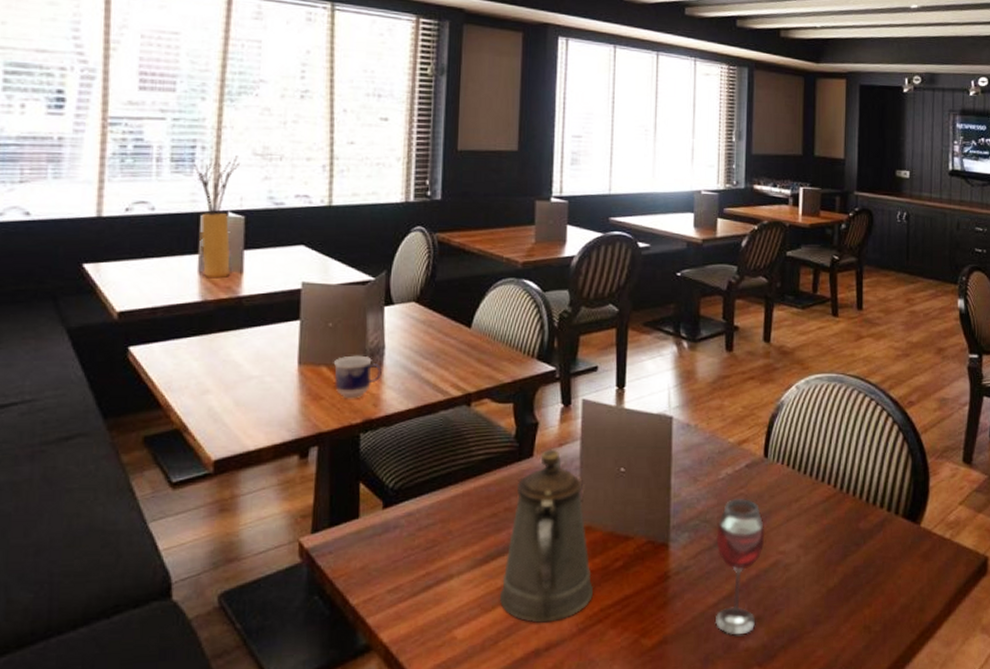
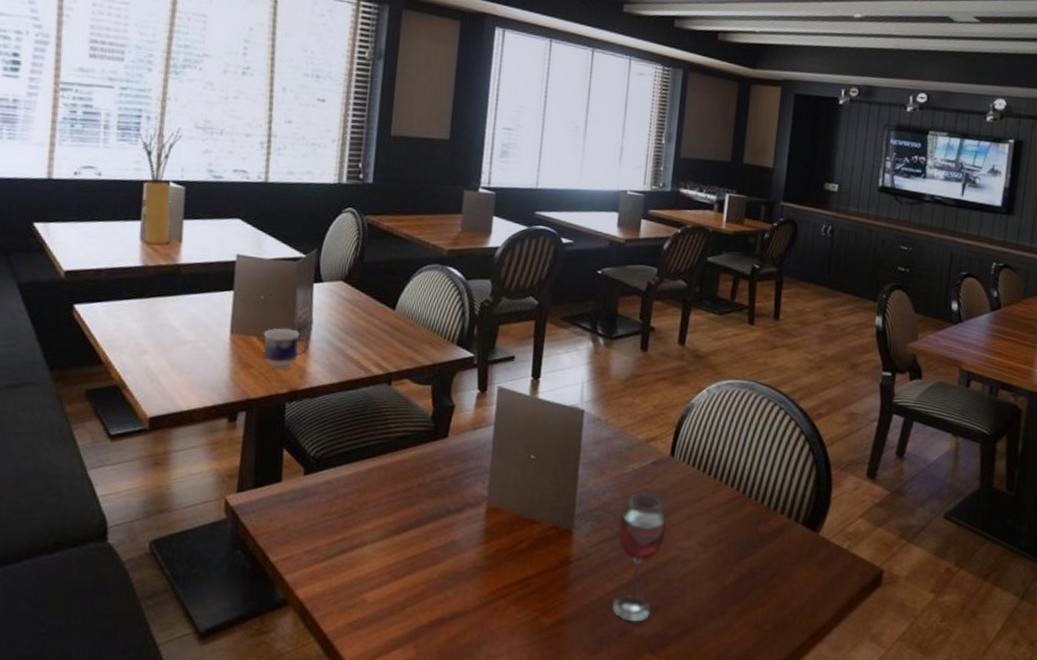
coffee pot: present [500,449,594,623] -> none [409,431,499,594]

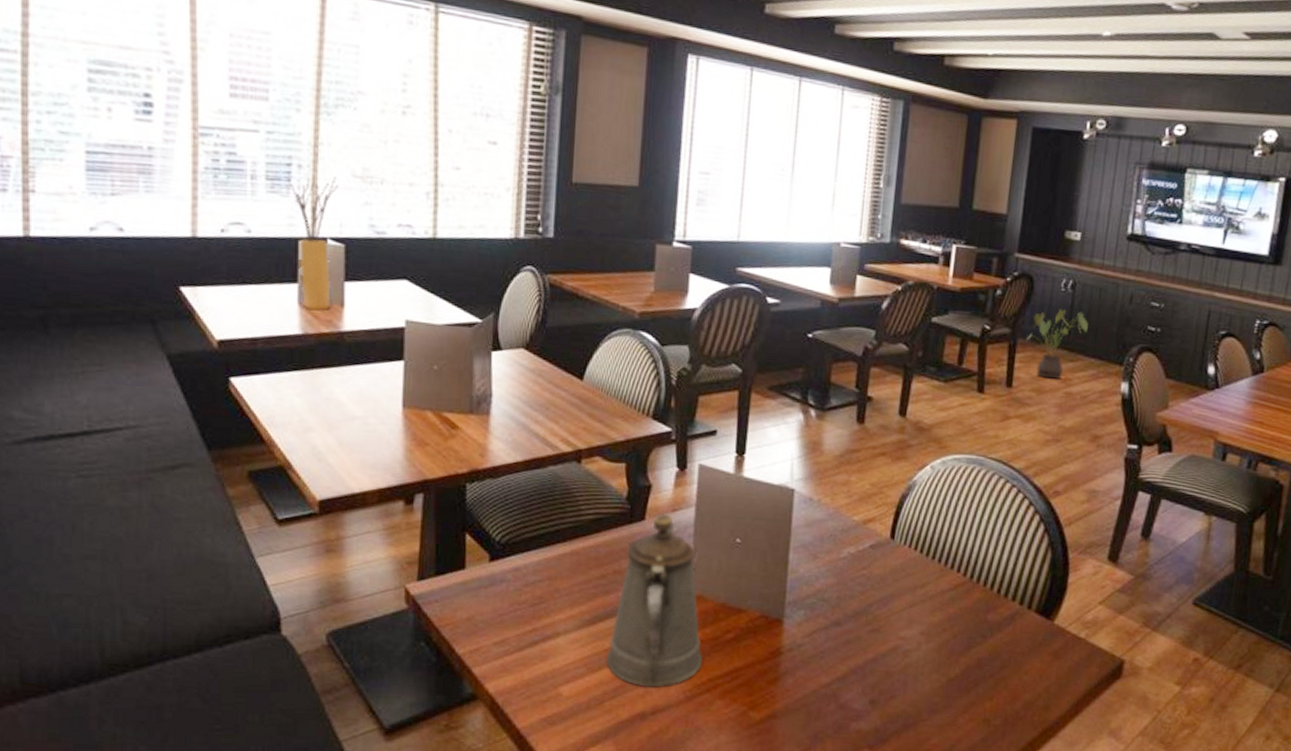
cup: present [262,328,309,370] -> none [438,401,489,447]
coffee pot: none [409,431,499,594] -> present [607,513,704,687]
wineglass: present [611,492,667,622] -> none [826,578,886,717]
house plant: none [791,250,846,314] -> present [1026,308,1088,380]

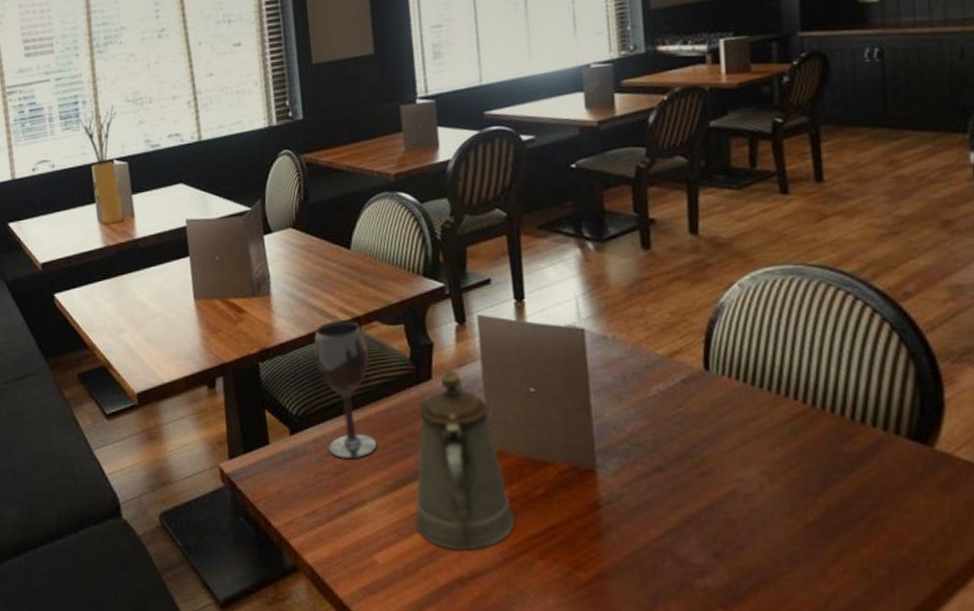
wine glass: none [527,450,586,591] -> present [313,319,378,460]
house plant: present [1026,308,1088,380] -> none [831,81,910,165]

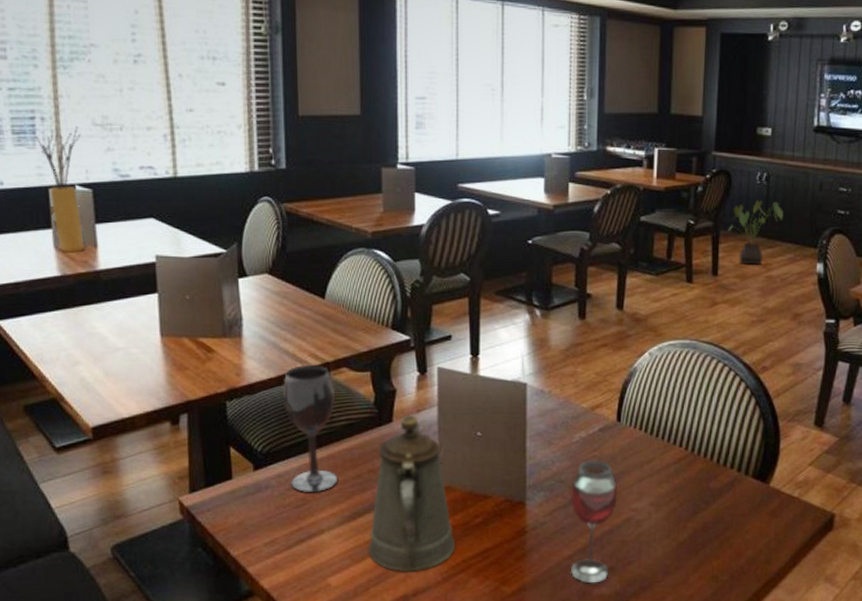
wineglass: none [651,417,716,573] -> present [570,459,618,584]
house plant: none [831,81,910,165] -> present [728,200,783,266]

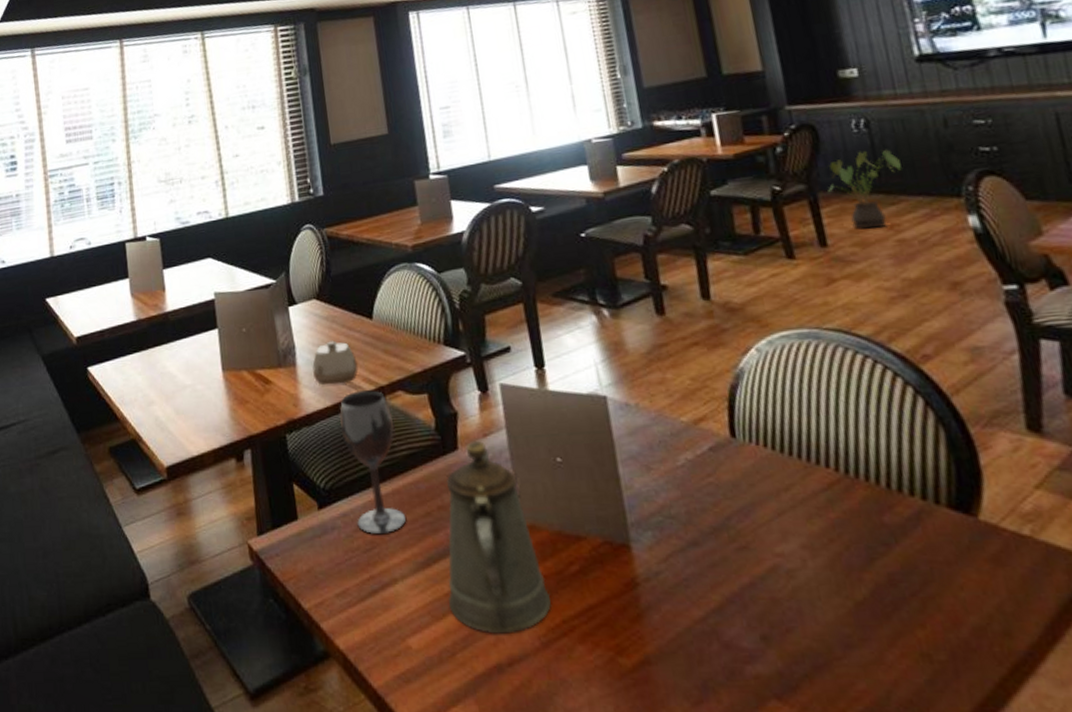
vase: present [36,126,85,253] -> none [115,185,155,299]
sugar bowl: none [259,316,306,358] -> present [312,340,359,385]
wineglass: present [570,459,618,584] -> none [686,487,762,658]

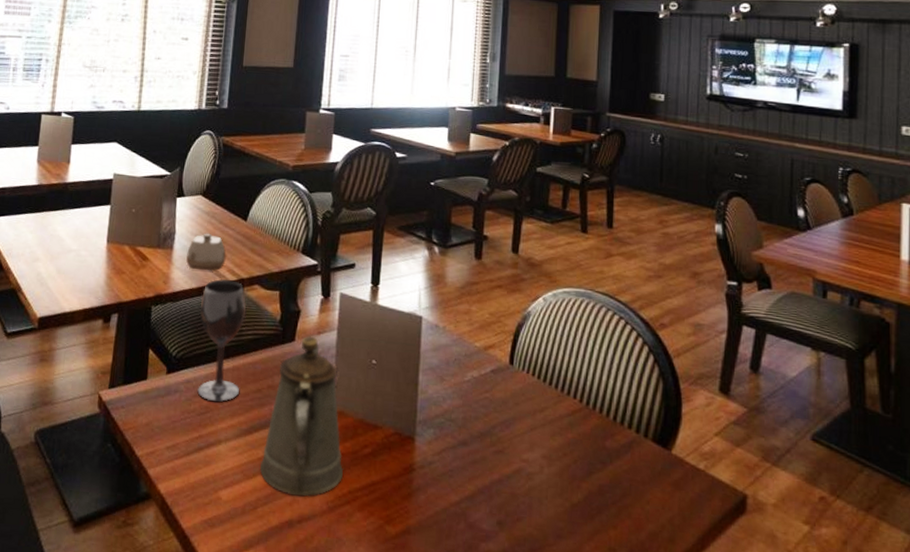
house plant: present [828,149,902,229] -> none [623,159,678,222]

